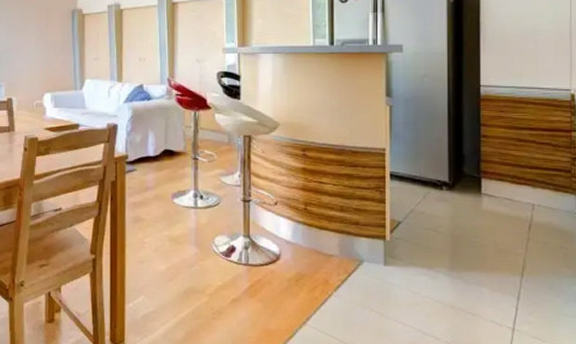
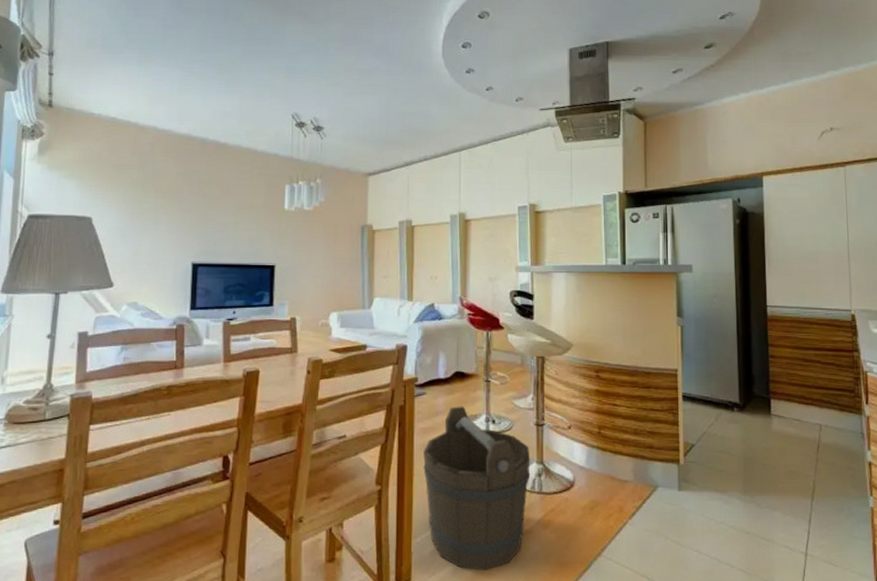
bucket: none [135,182,237,334] -> present [423,406,531,570]

